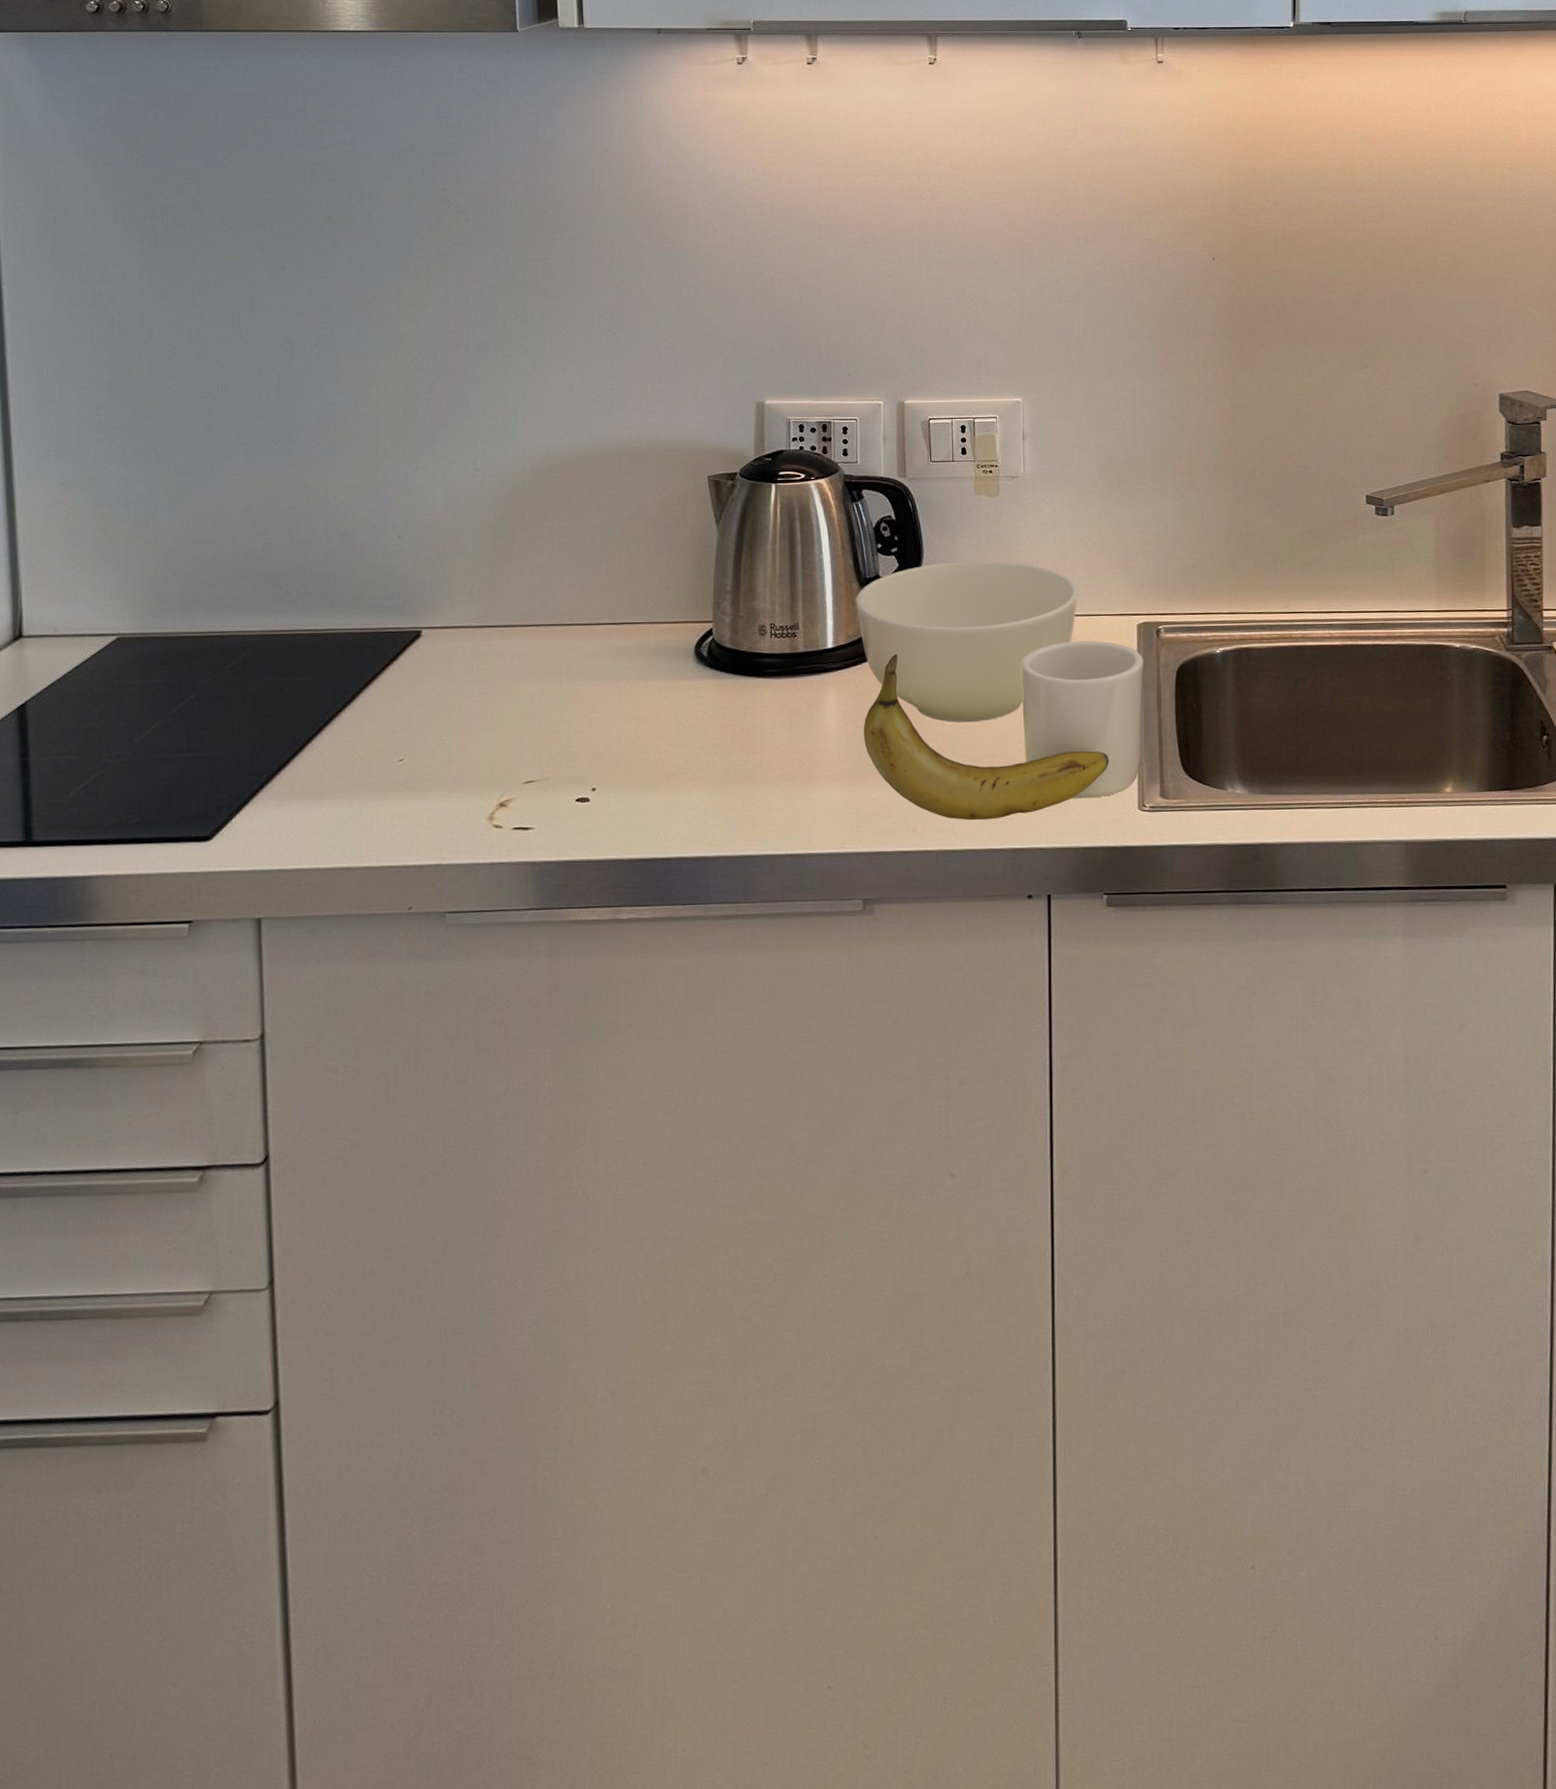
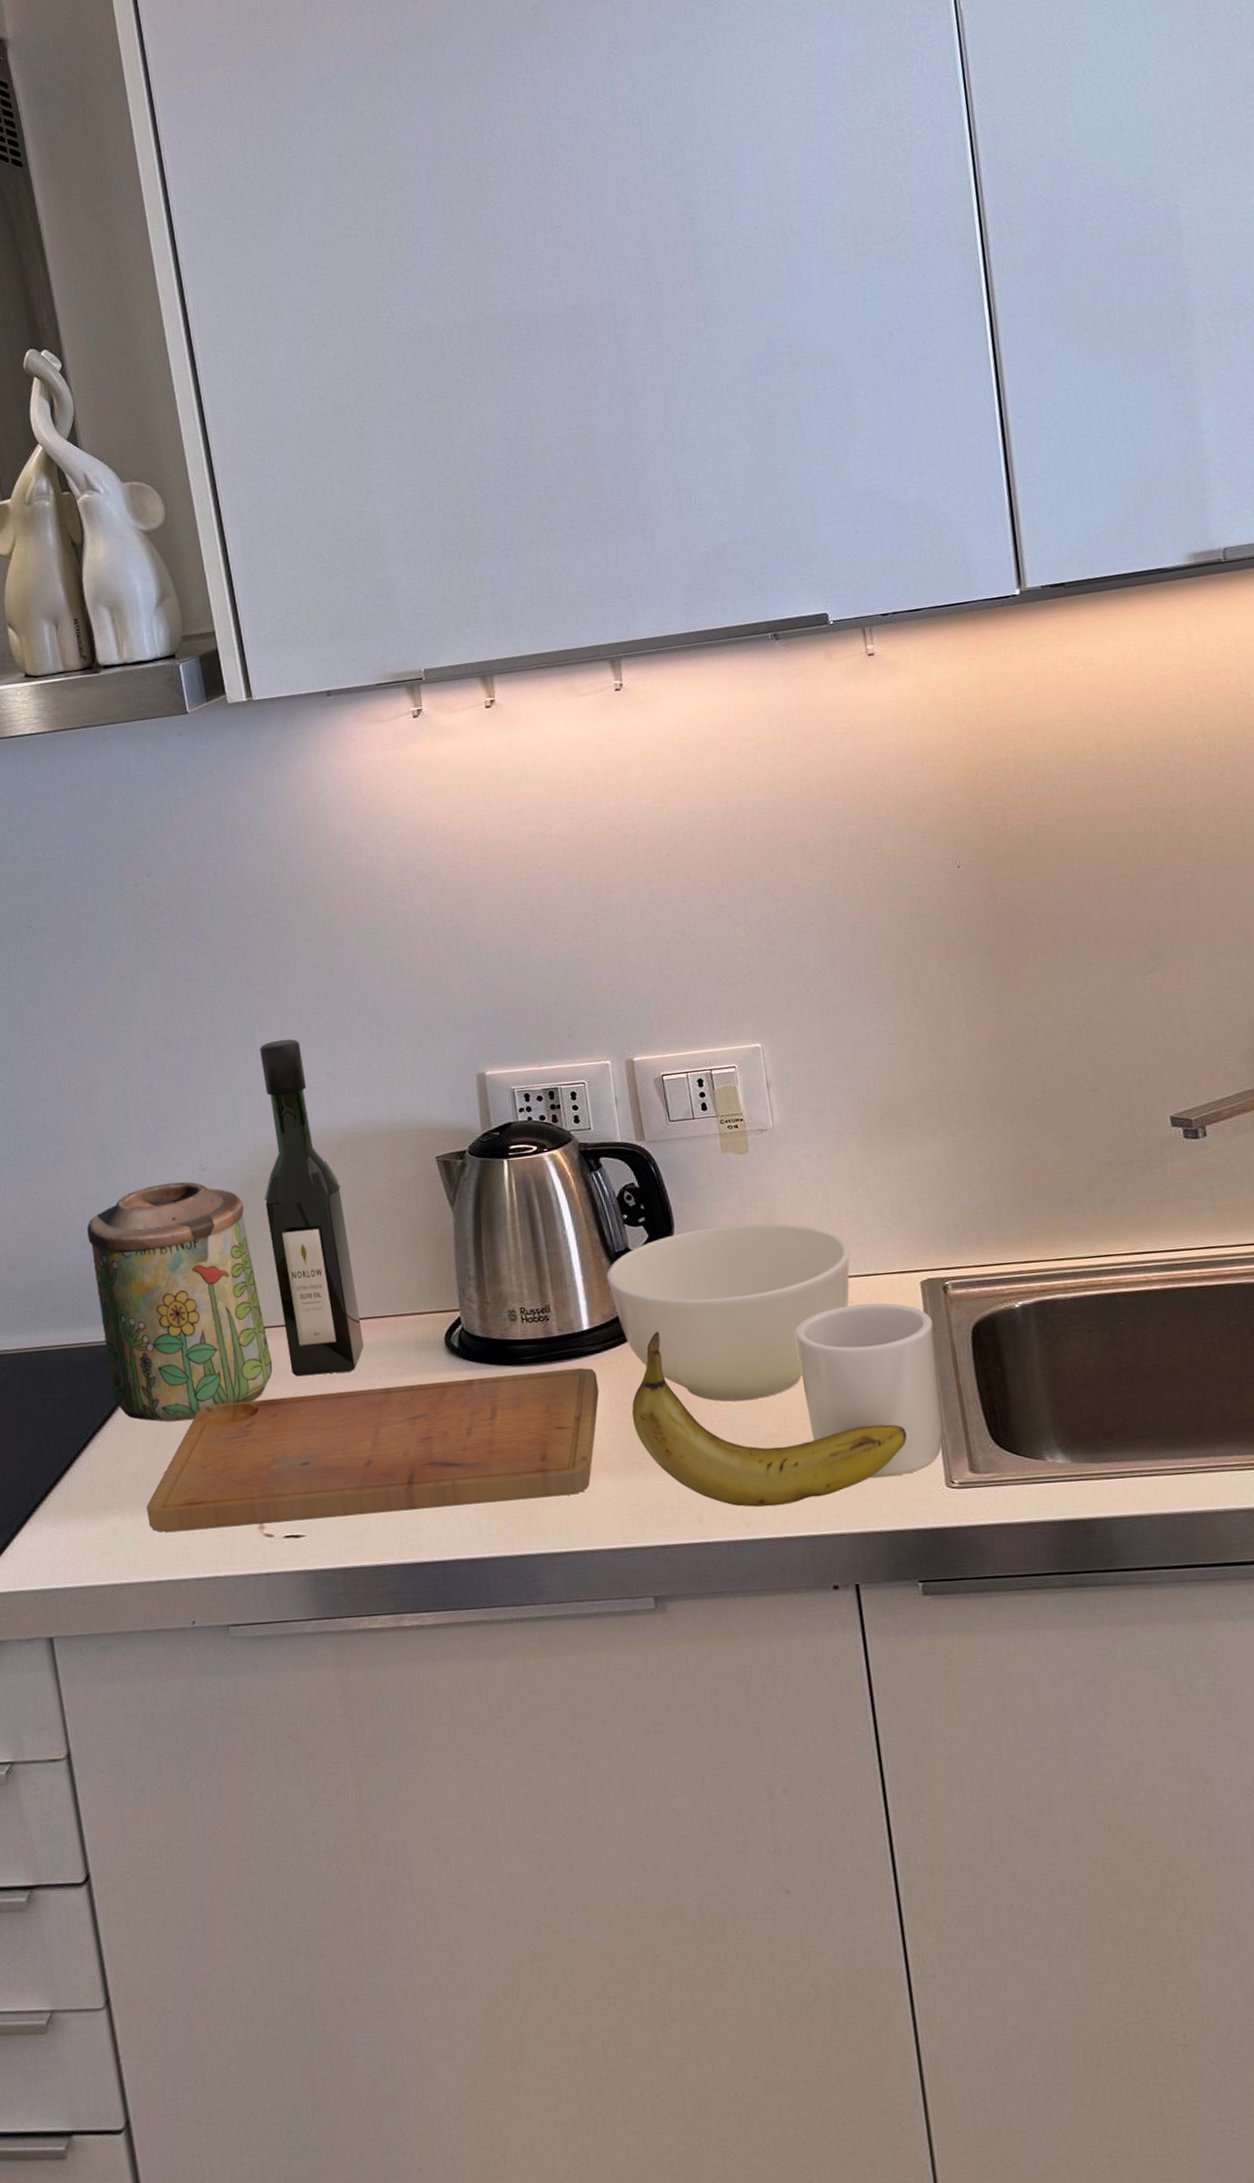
canister: none [350,479,523,711] -> present [87,1181,273,1422]
cutting board: none [376,683,835,819] -> present [147,1368,599,1532]
bottle: none [534,352,615,675] -> present [260,1039,364,1377]

